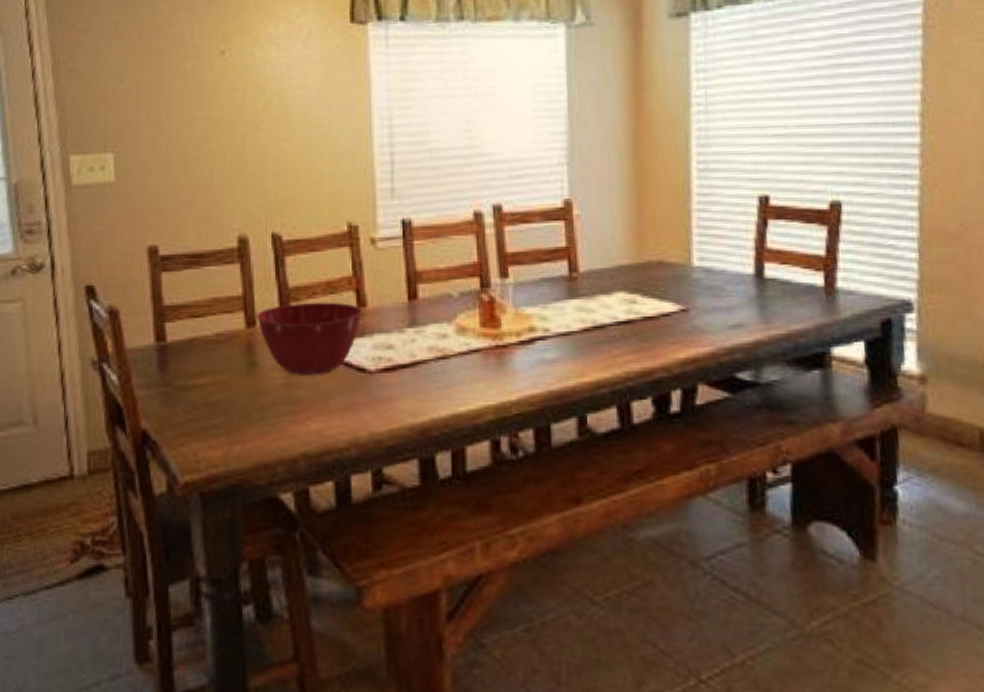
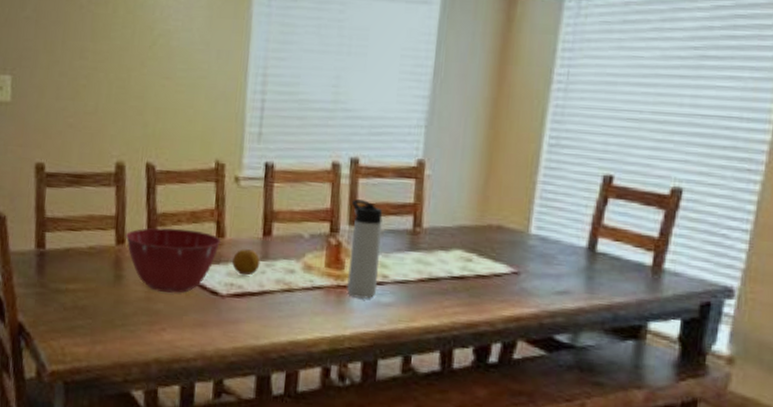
fruit: none [378,317,409,346] -> present [232,249,261,276]
thermos bottle: none [500,249,540,357] -> present [347,199,383,299]

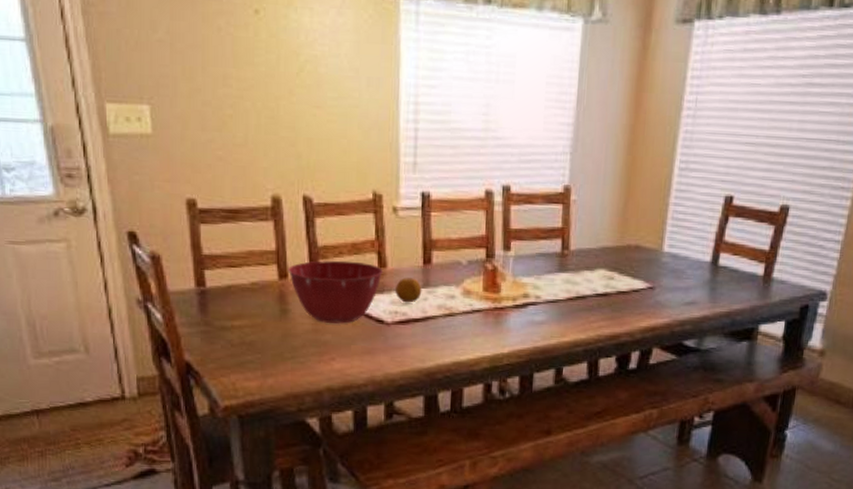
thermos bottle: present [347,199,383,299] -> none [503,226,534,319]

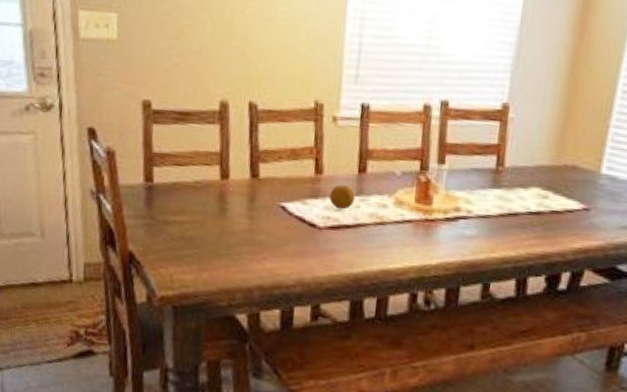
mixing bowl: present [287,260,384,324] -> none [229,164,320,225]

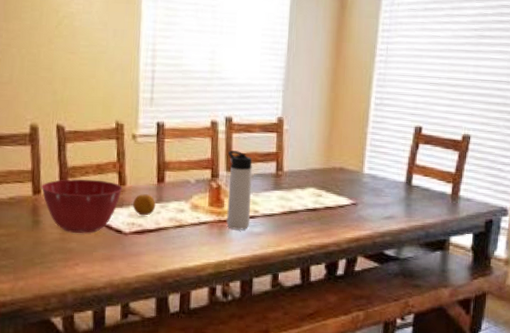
mixing bowl: none [229,164,320,225] -> present [41,179,123,233]
thermos bottle: none [434,140,469,232] -> present [226,150,252,230]

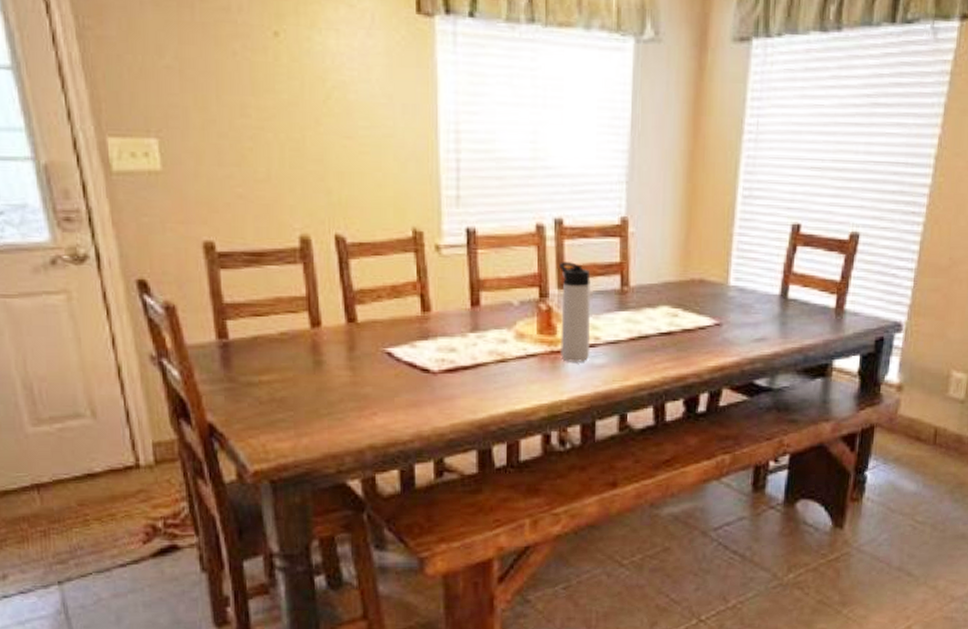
mixing bowl: present [41,179,123,233] -> none [320,305,428,374]
fruit: present [133,194,156,216] -> none [442,322,471,349]

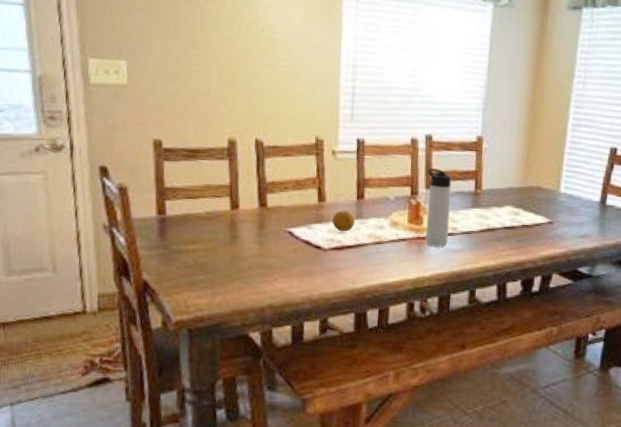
fruit: none [442,322,471,349] -> present [332,210,356,232]

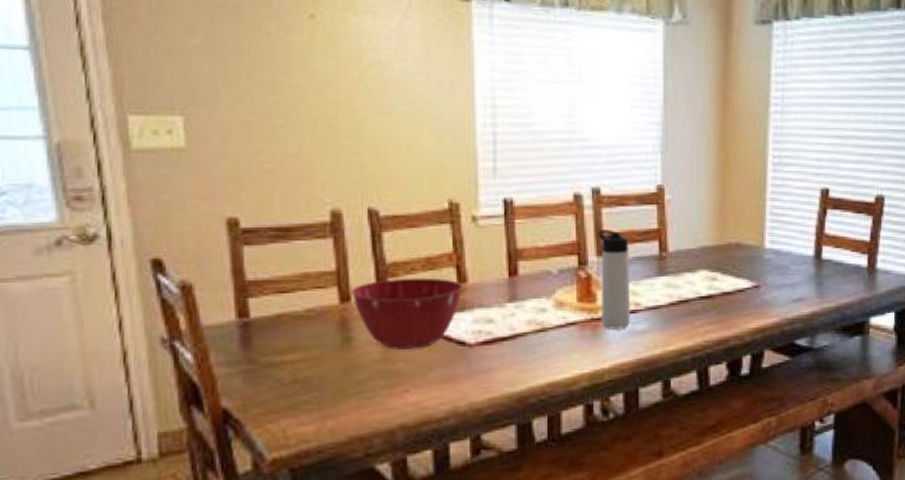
mixing bowl: none [239,194,323,249] -> present [350,277,464,350]
fruit: present [332,210,356,232] -> none [478,292,509,320]

